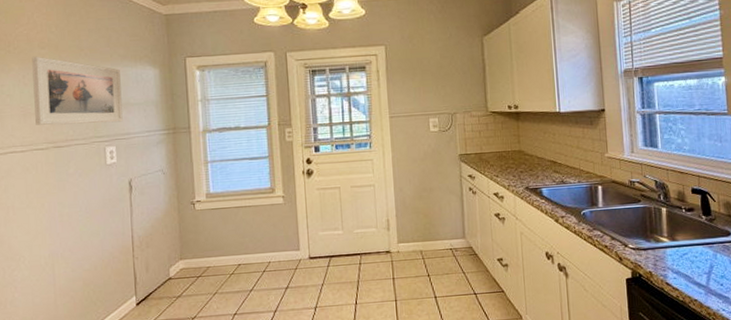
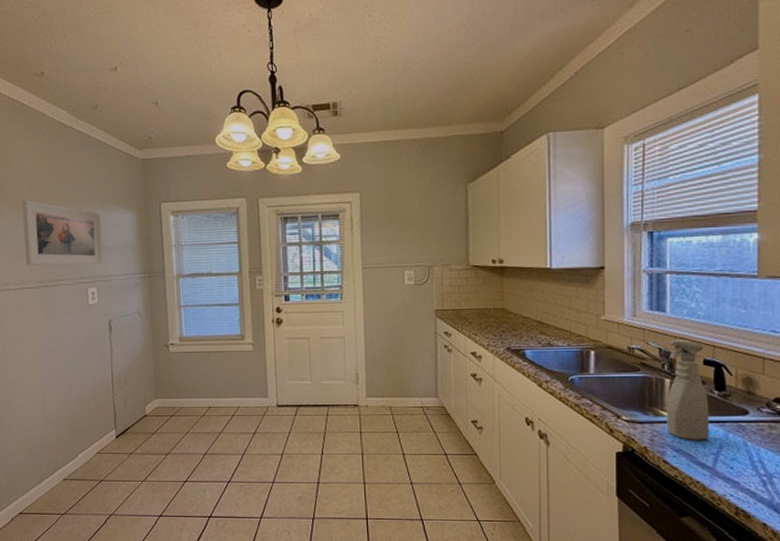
spray bottle: none [663,171,702,262] -> present [667,339,710,440]

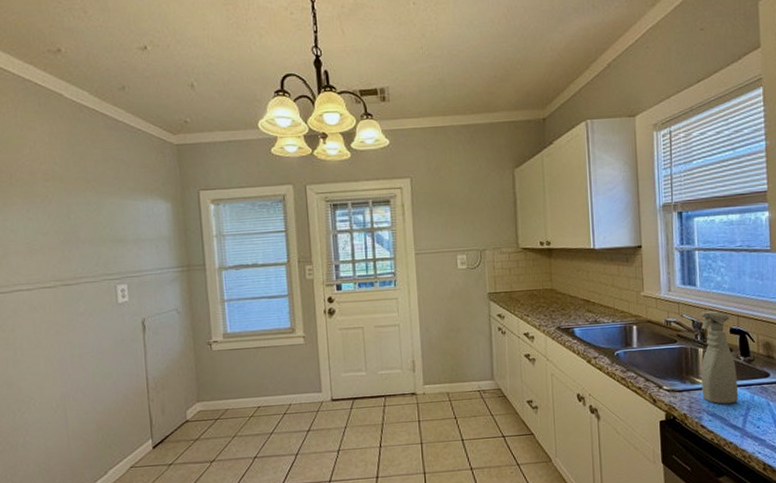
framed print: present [22,199,103,266] -> none [35,189,134,262]

